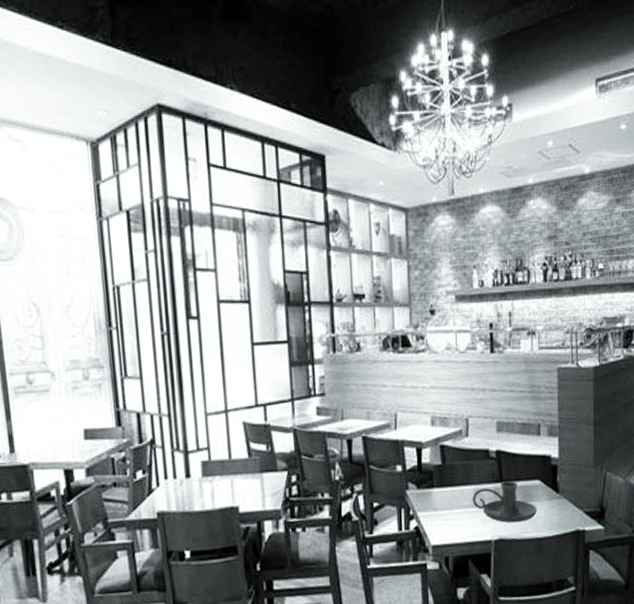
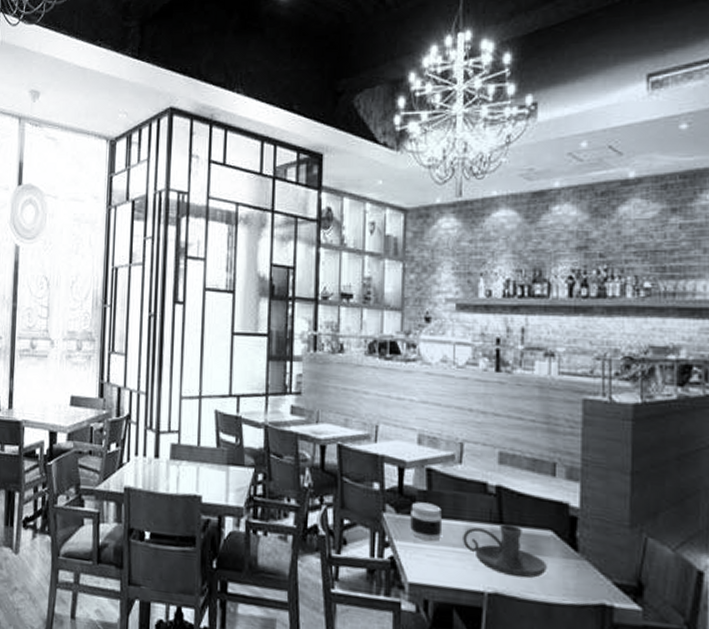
jar: none [429,475,456,507] -> present [410,502,443,541]

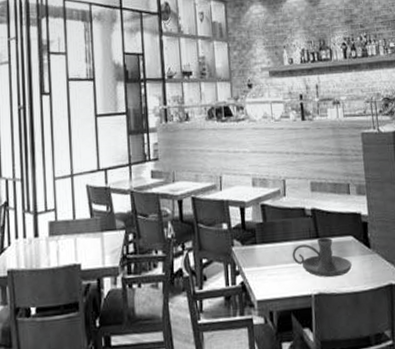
jar: present [410,502,443,541] -> none [252,232,277,263]

